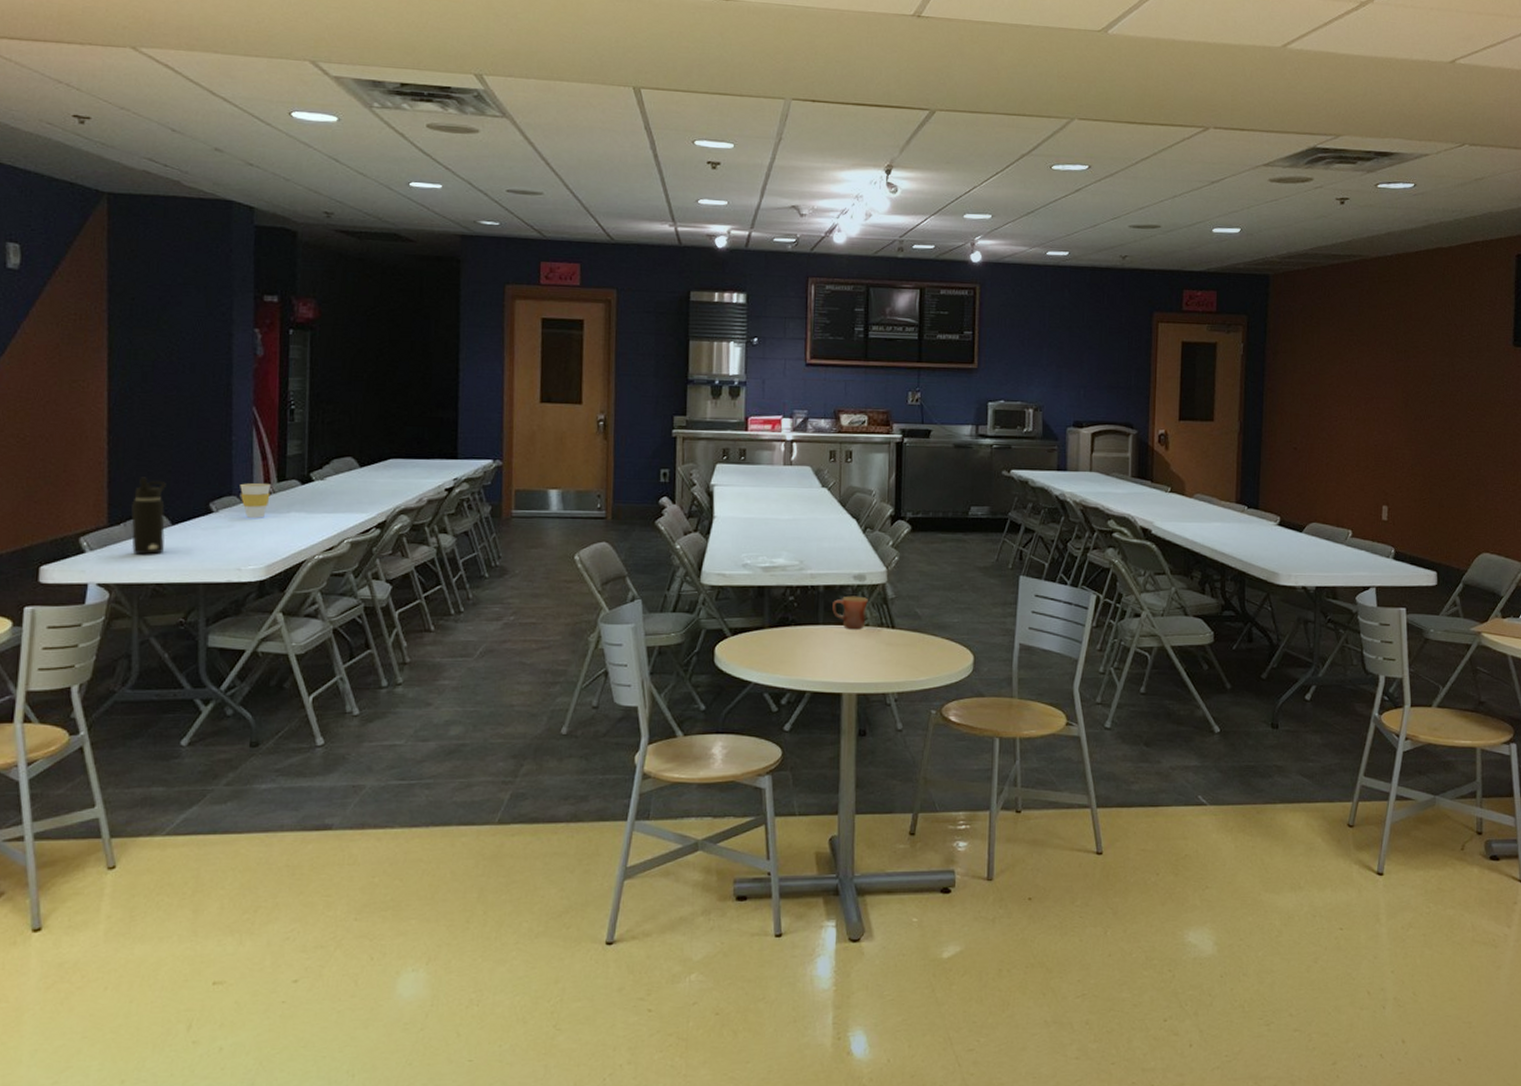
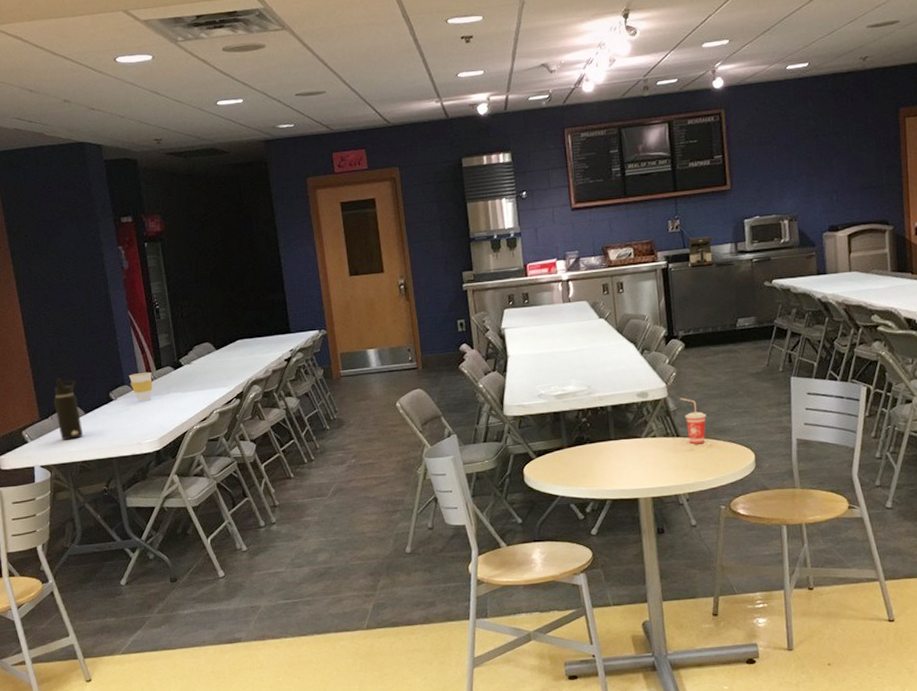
mug: present [832,596,868,631] -> none [621,411,653,443]
beverage cup: none [900,585,926,639] -> present [680,397,706,445]
coffee maker: none [925,413,952,446] -> present [687,236,714,268]

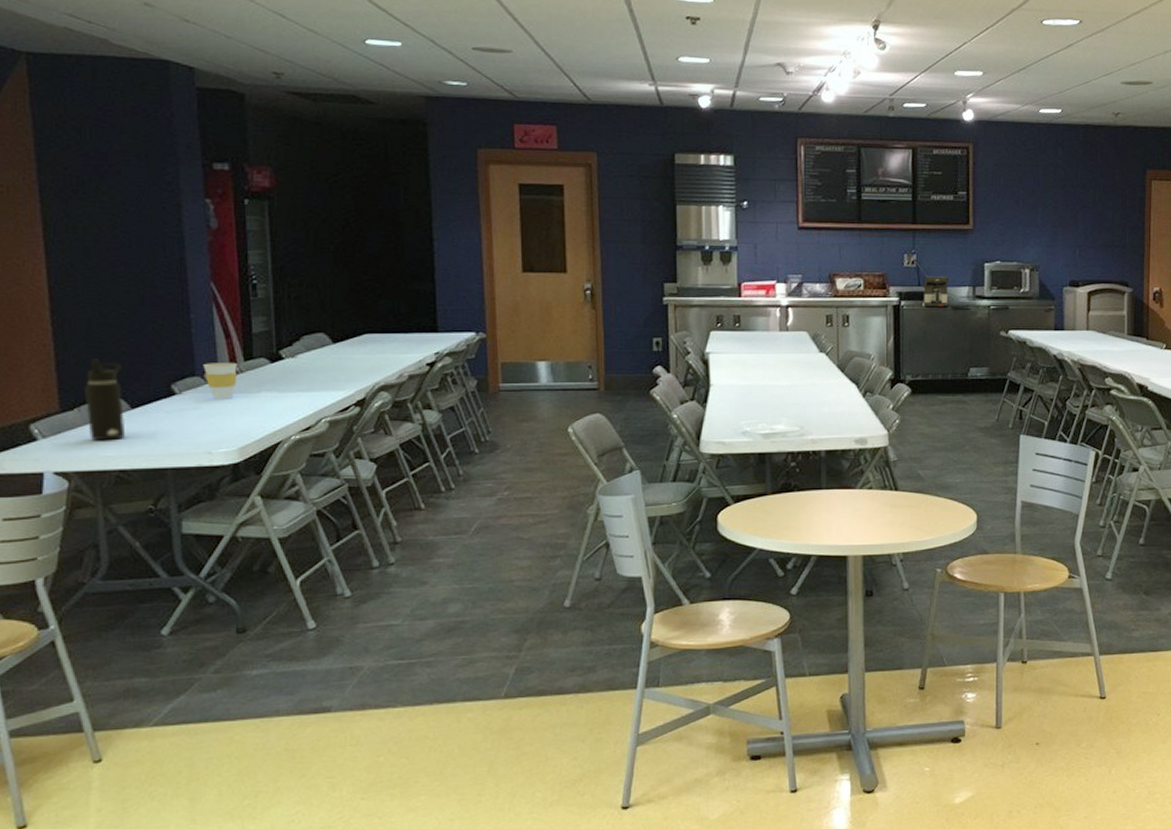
beverage cup: present [680,397,706,445] -> none [902,448,928,500]

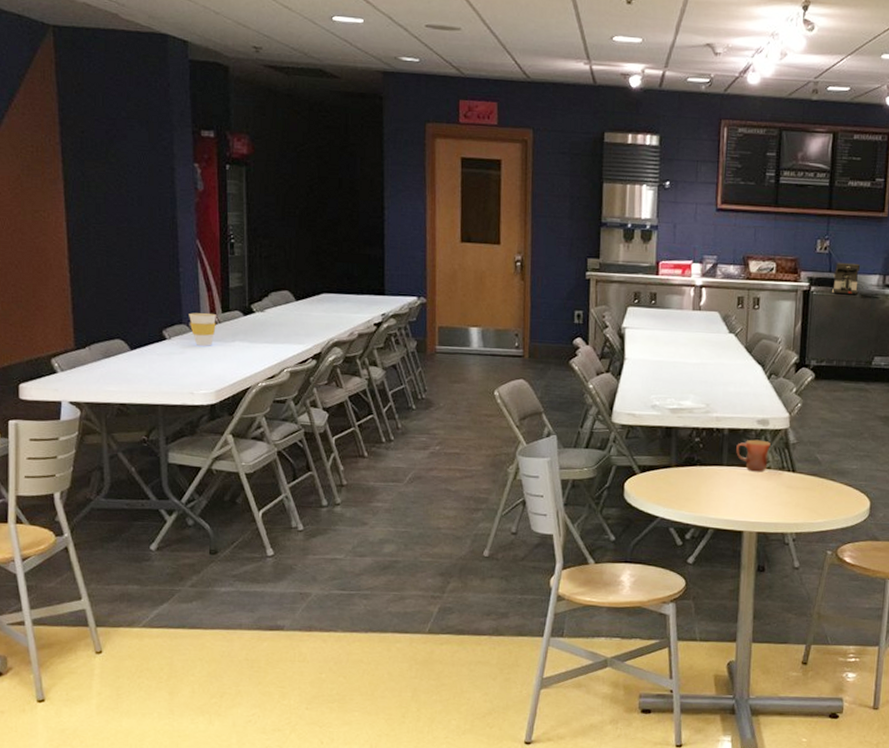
water bottle: present [85,359,125,441] -> none [95,304,125,377]
mug: none [835,460,870,494] -> present [736,439,771,473]

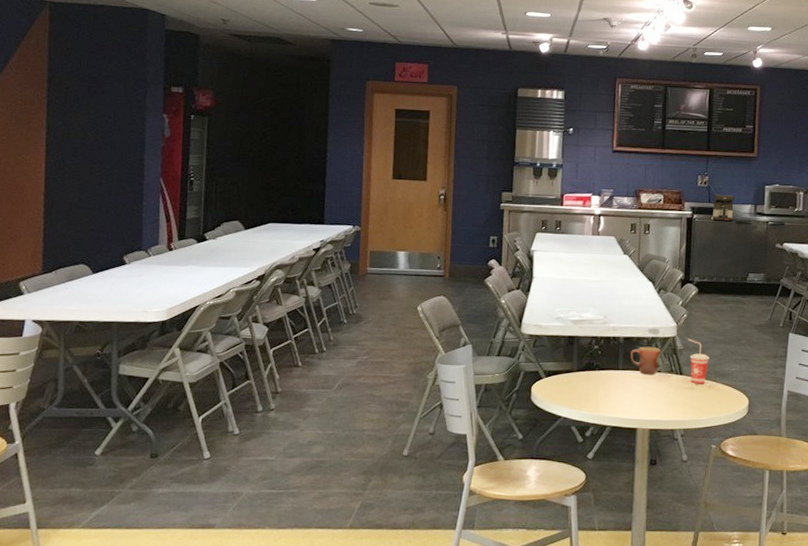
cup: present [189,313,216,347] -> none [148,241,173,271]
beverage cup: none [801,431,826,483] -> present [687,338,709,384]

